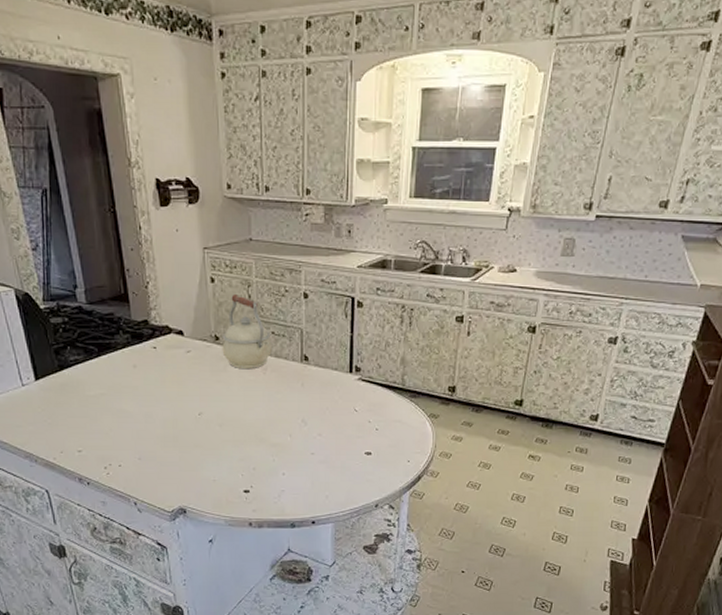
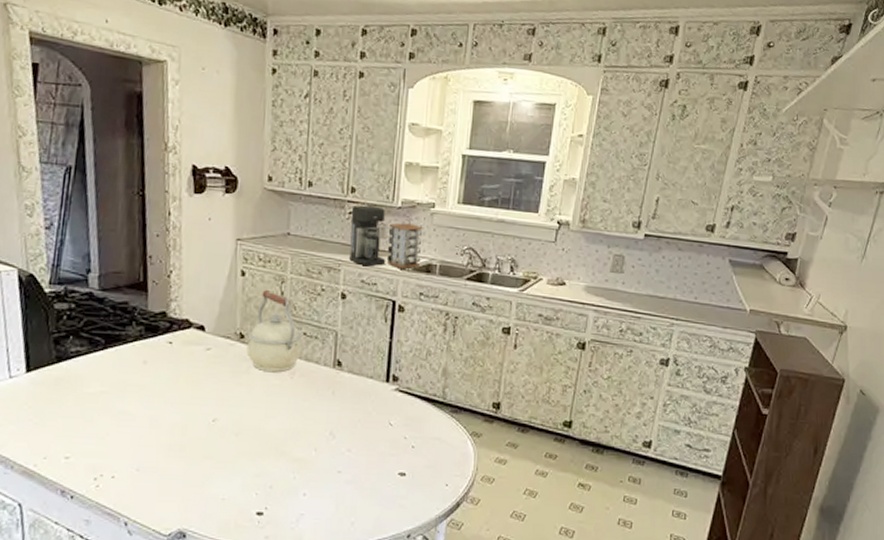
coffee maker: none [308,206,342,266] -> present [349,205,385,267]
spice rack: none [344,215,377,265] -> present [387,217,423,269]

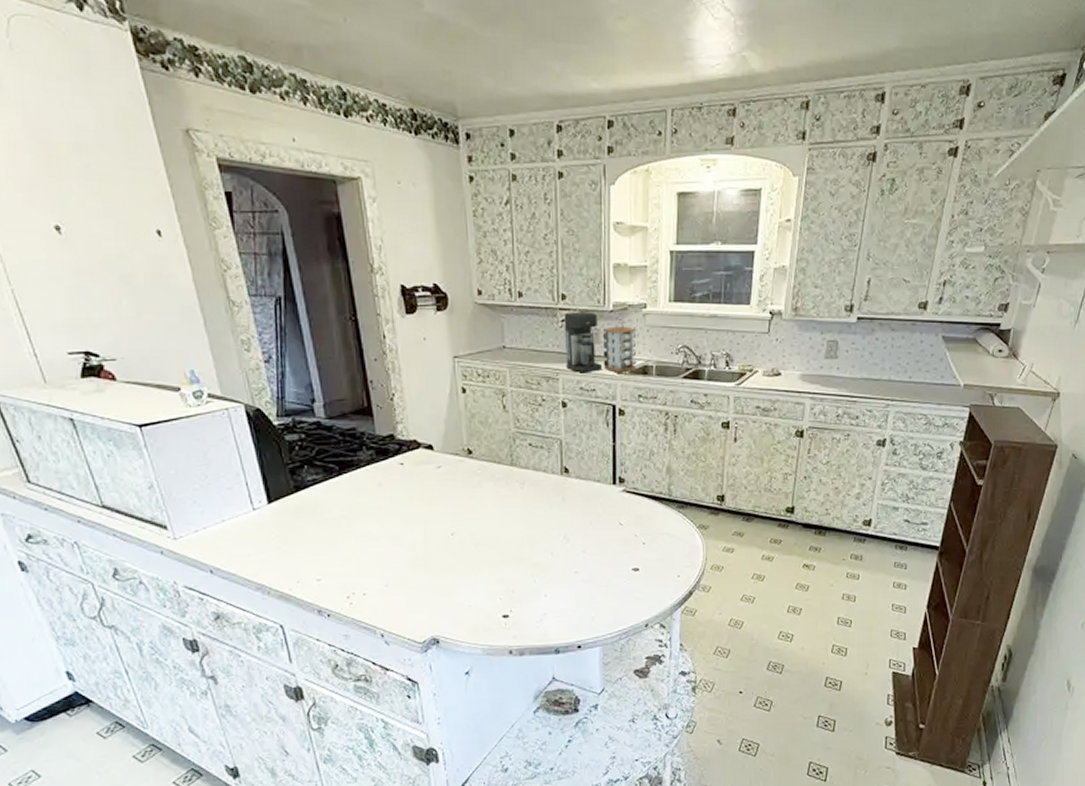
kettle: present [246,290,303,373] -> none [475,405,529,485]

